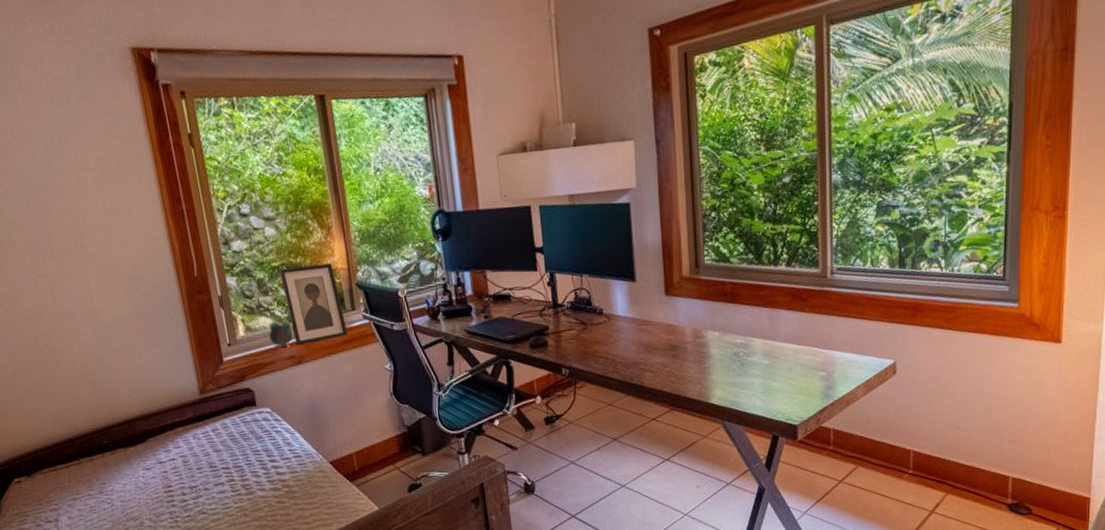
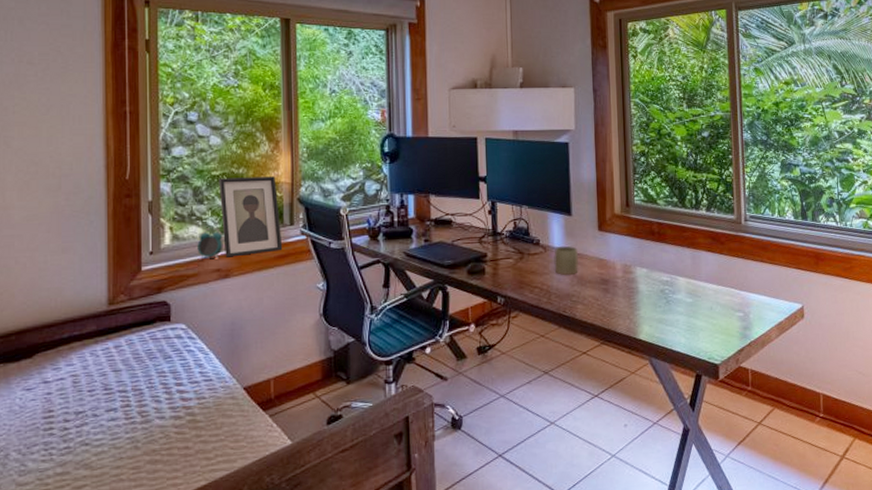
mug: none [618,313,645,344] -> present [554,245,579,276]

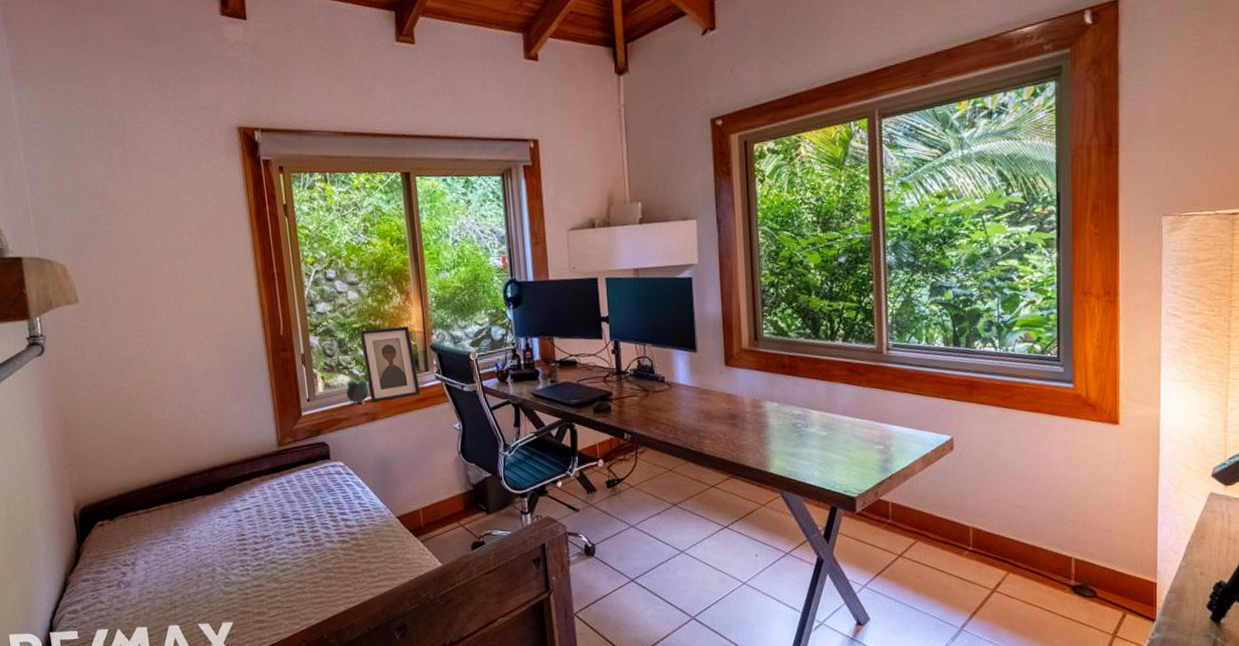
mug: present [554,245,579,276] -> none [679,382,706,412]

